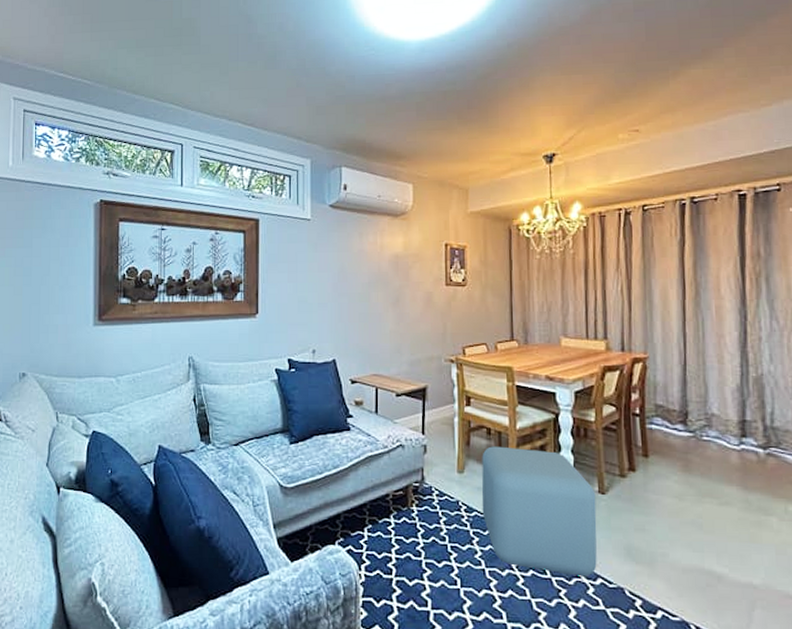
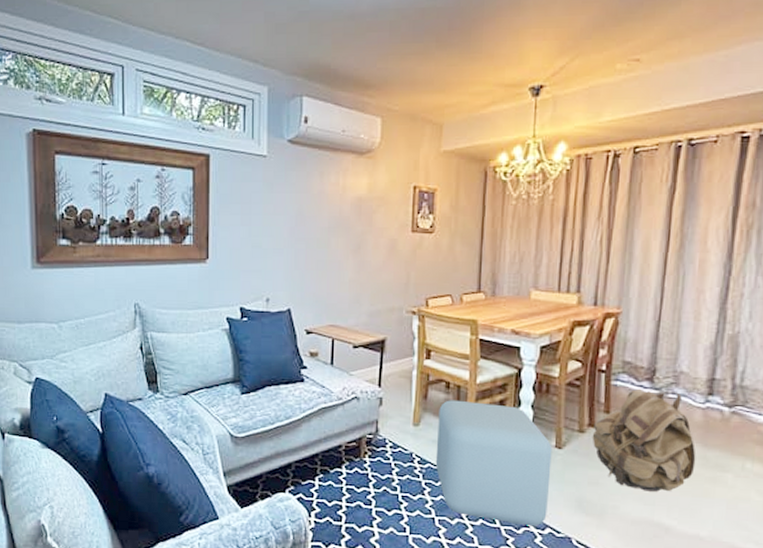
backpack: none [633,431,739,537] -> present [592,388,696,492]

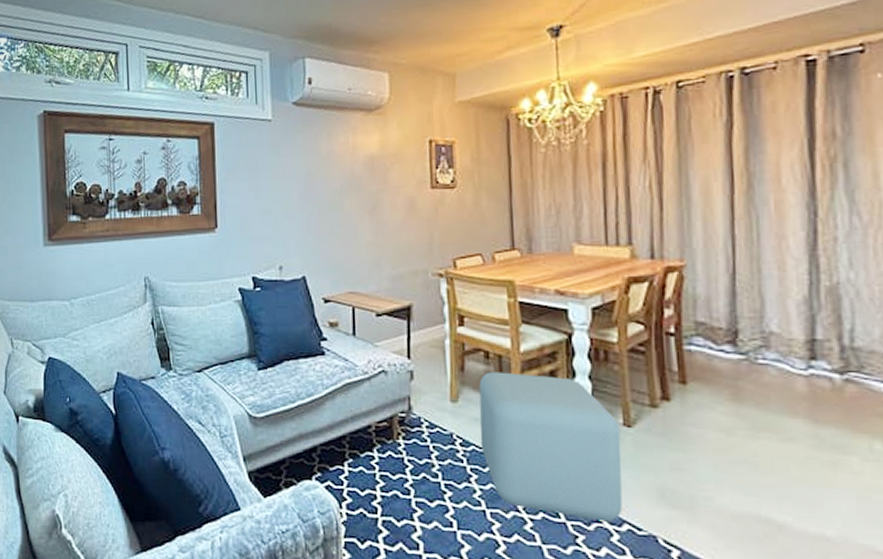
backpack: present [592,388,696,492] -> none [667,353,806,479]

